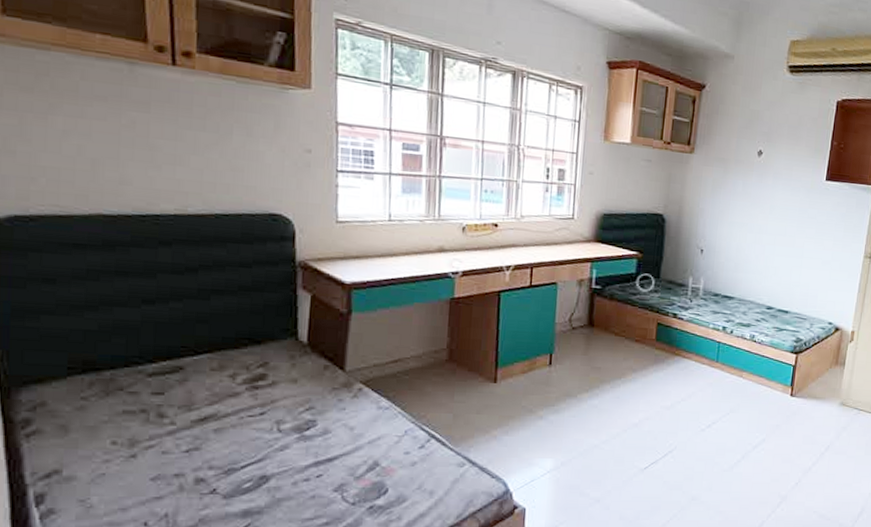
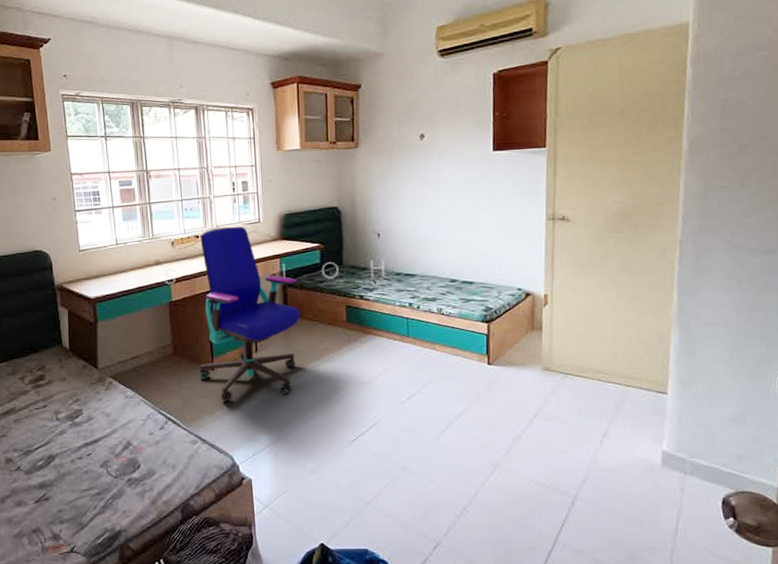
office chair: none [478,218,607,420] -> present [199,226,300,402]

